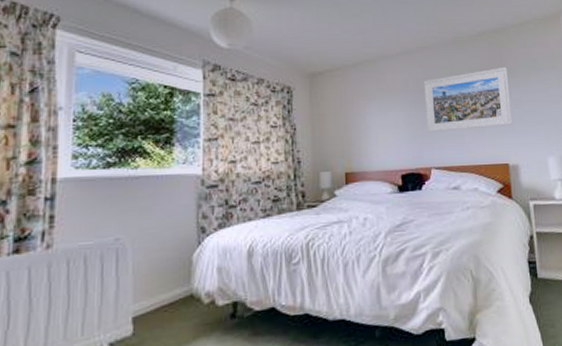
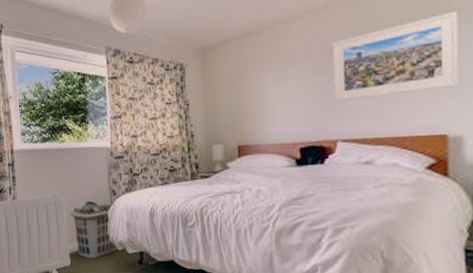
clothes hamper: none [138,243,207,322] -> present [70,201,120,259]

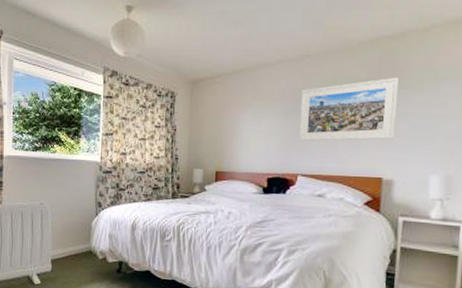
clothes hamper: present [70,201,120,259] -> none [55,211,101,266]

